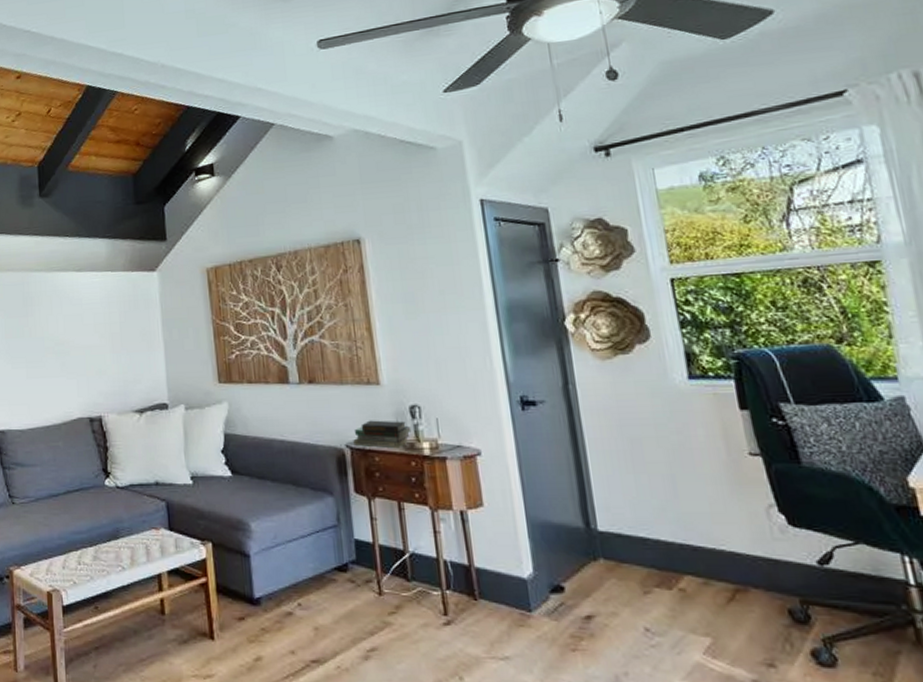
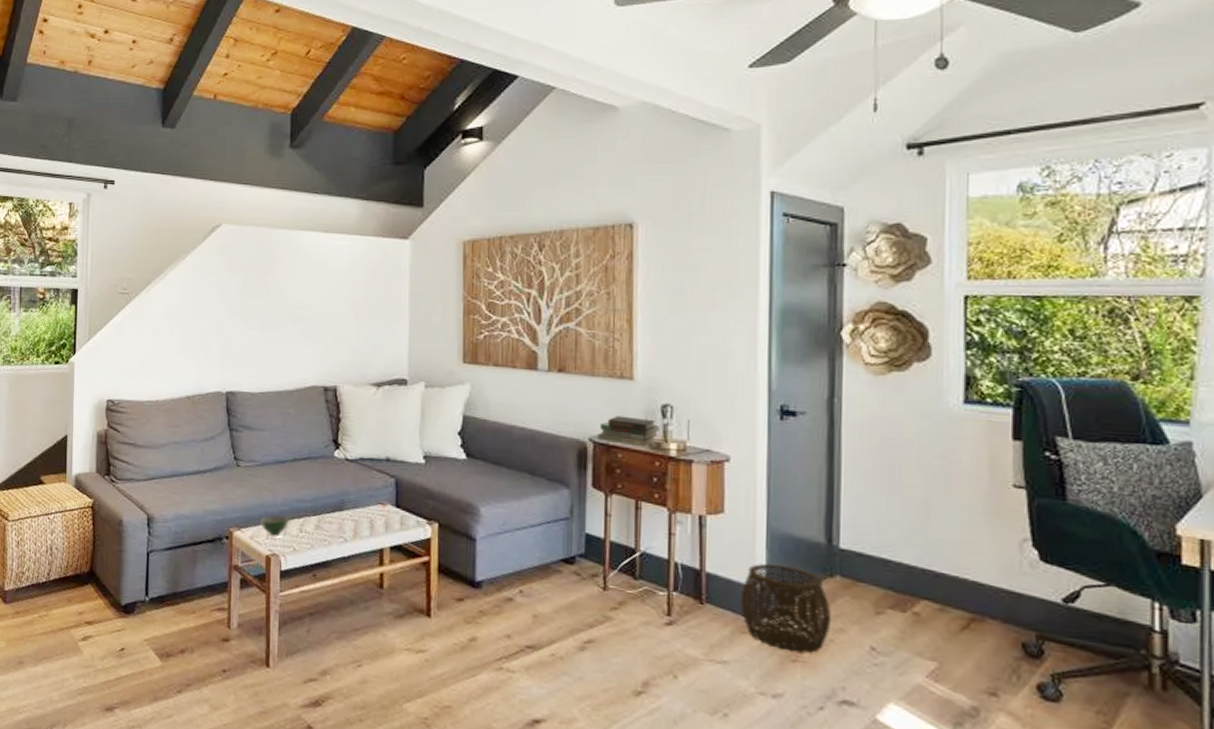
bowl: none [38,550,68,574] -> present [259,515,290,538]
woven basket: none [511,552,603,641] -> present [740,563,832,653]

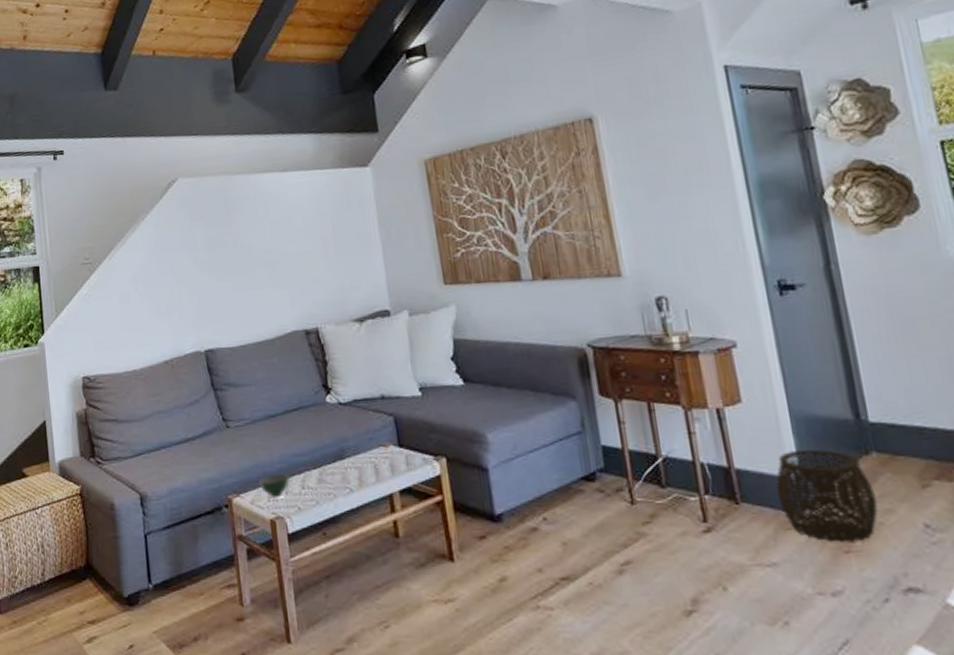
books: present [597,415,660,447] -> none [595,314,659,345]

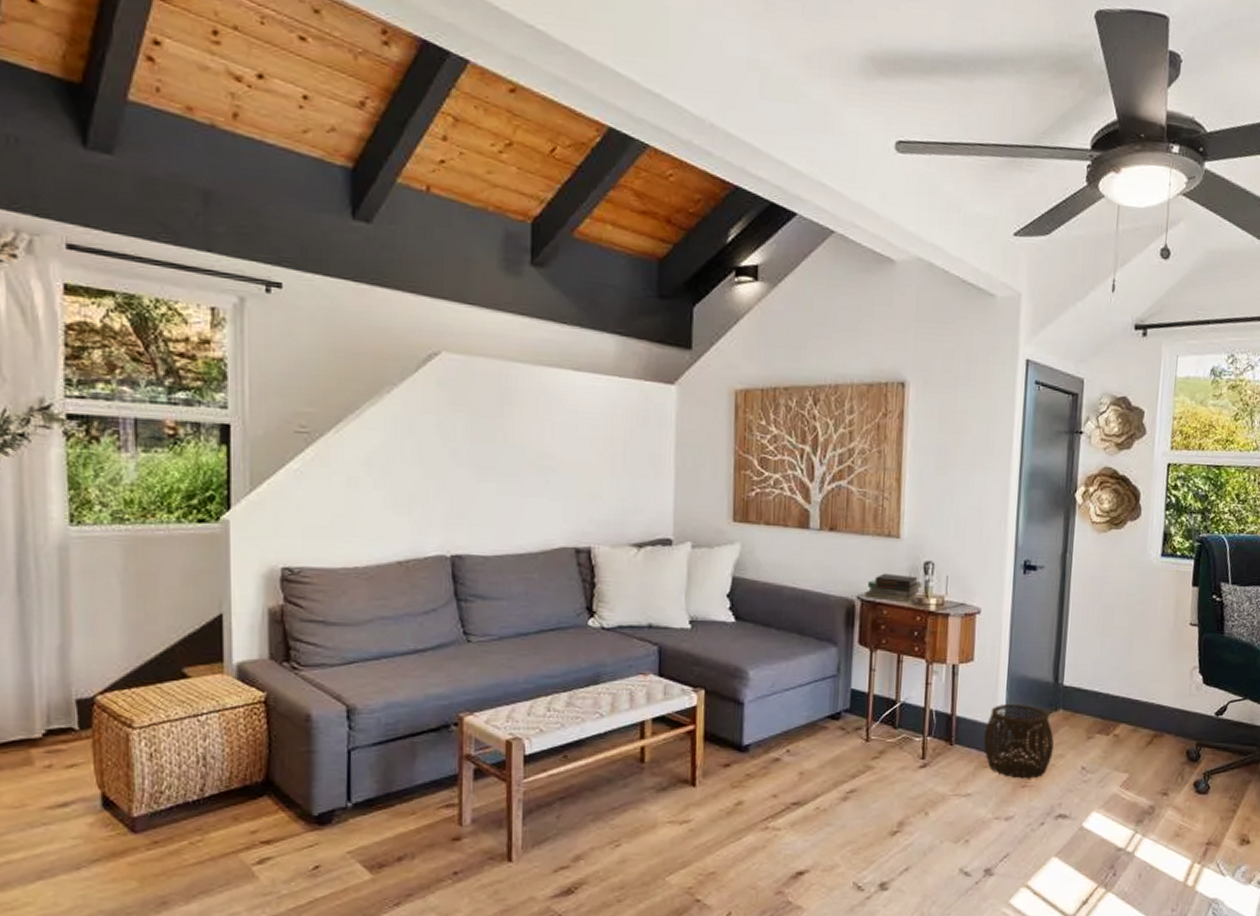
bowl: present [257,474,291,500] -> none [497,695,536,721]
books: none [595,314,659,345] -> present [865,573,922,603]

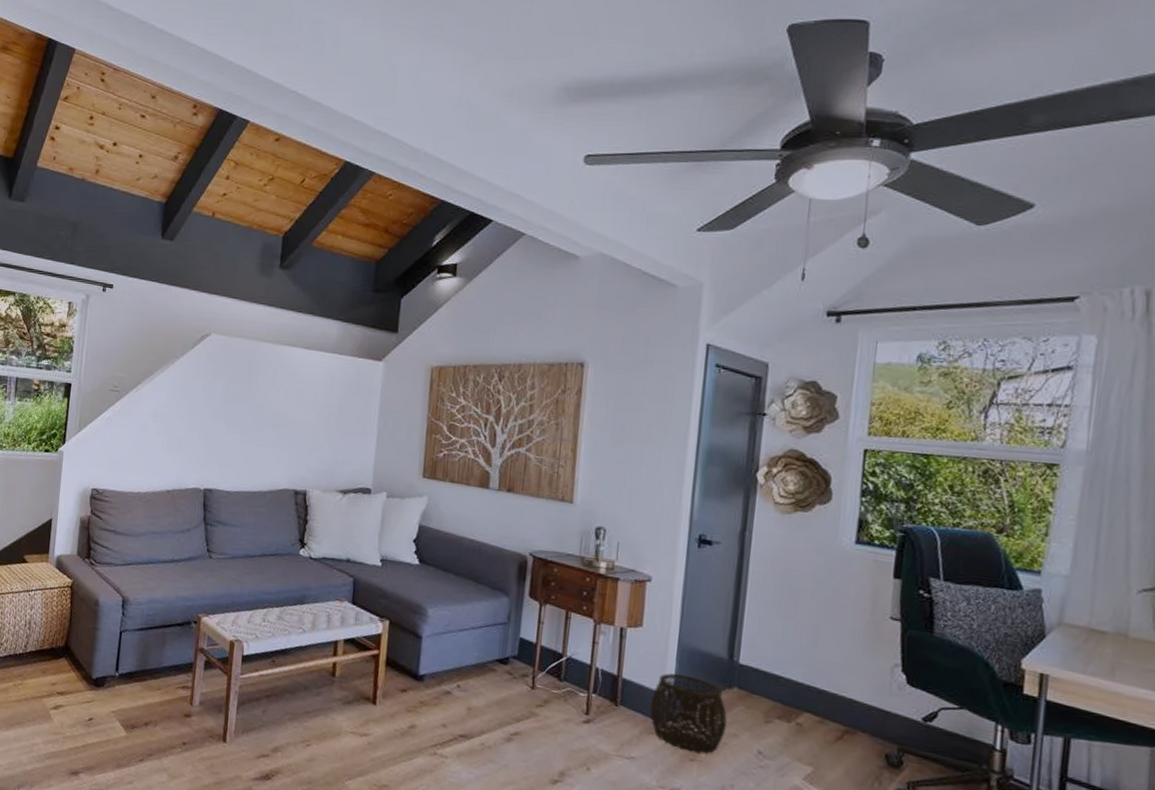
books: present [865,573,922,603] -> none [537,534,593,564]

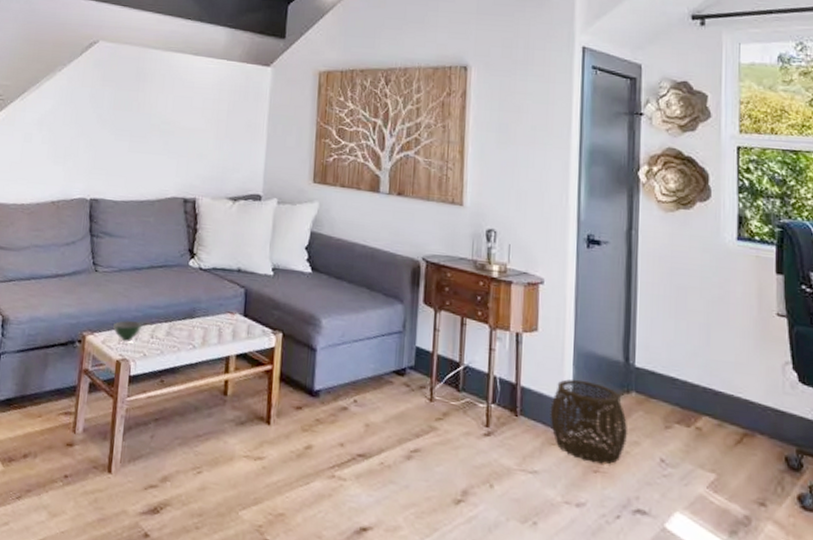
bowl: none [226,604,255,626] -> present [112,320,143,343]

